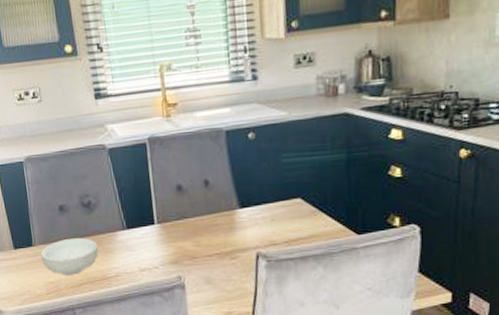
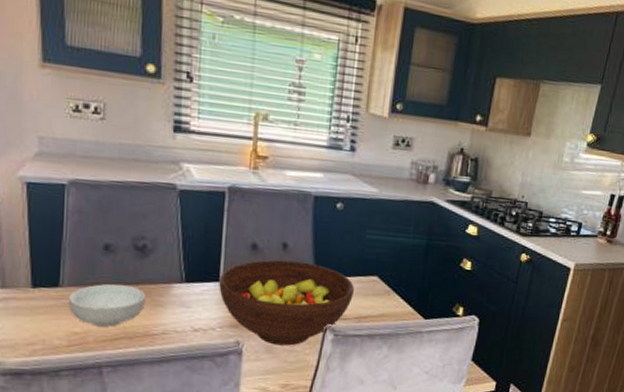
fruit bowl: none [154,195,279,276] -> present [219,259,354,346]

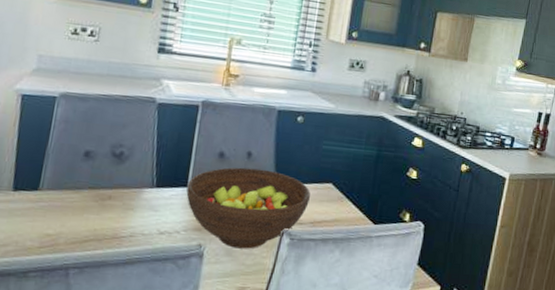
cereal bowl: present [68,283,146,327] -> none [45,187,119,229]

